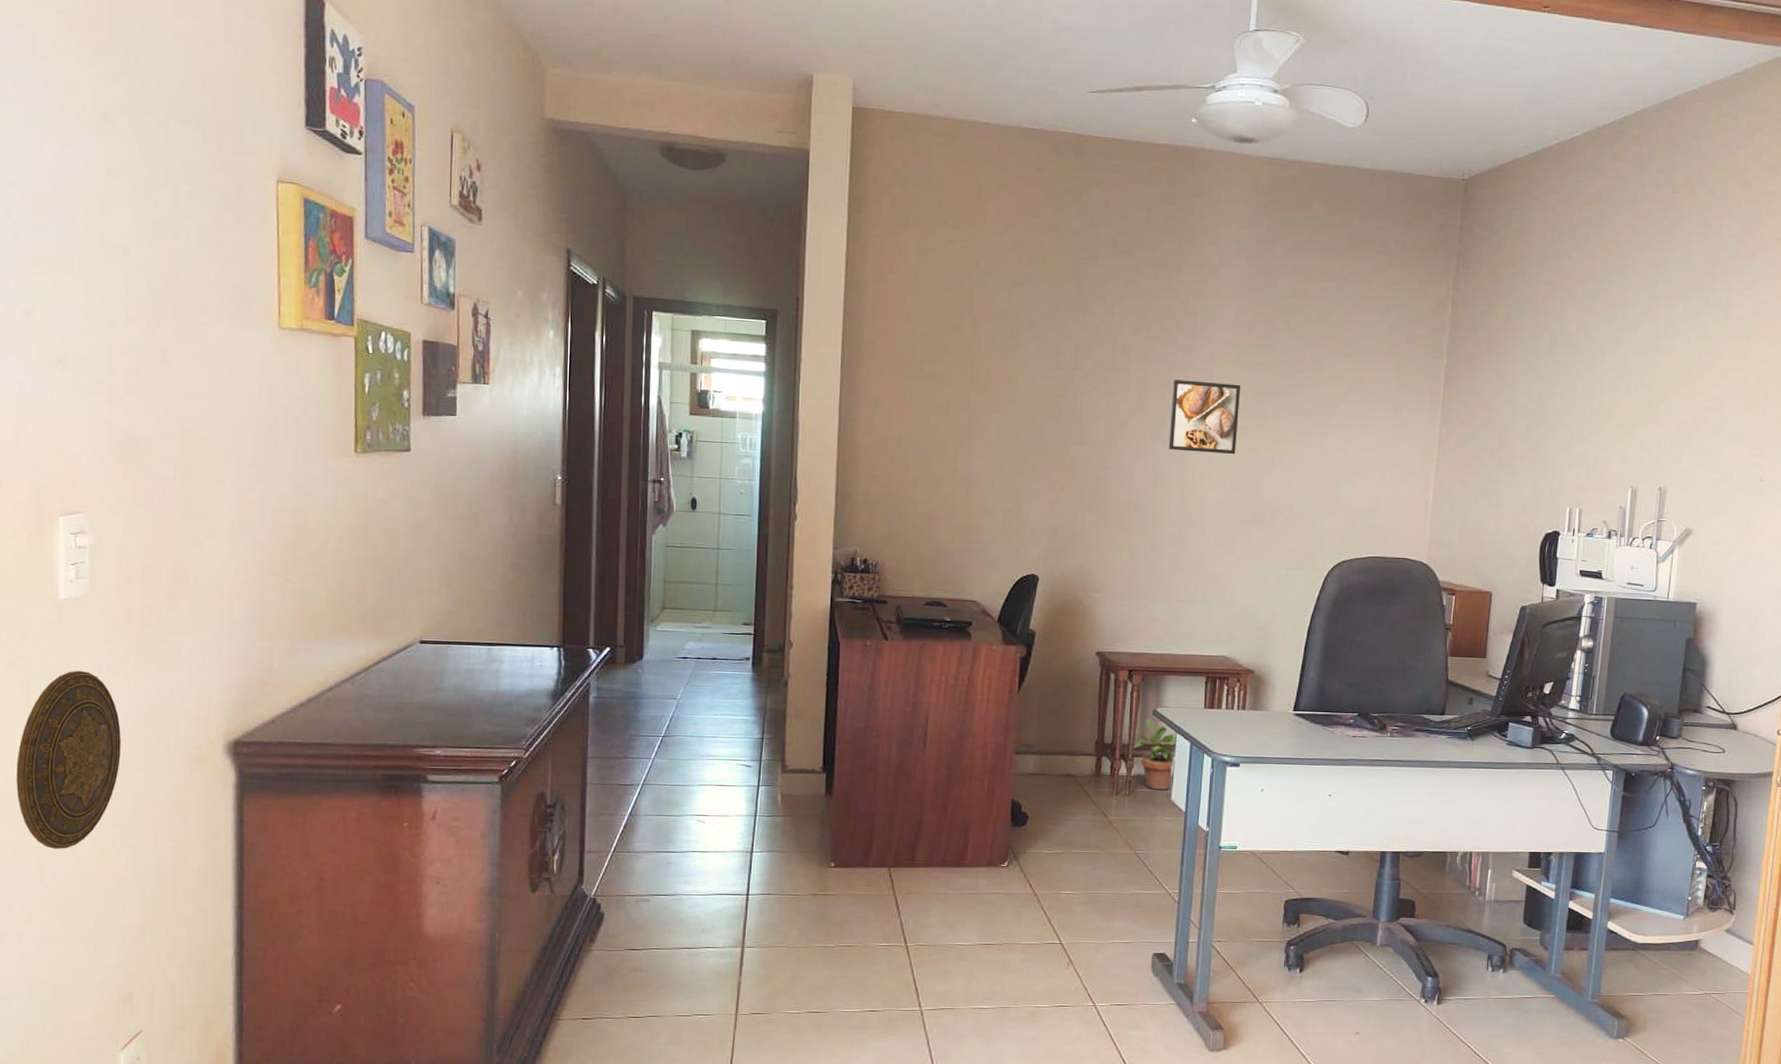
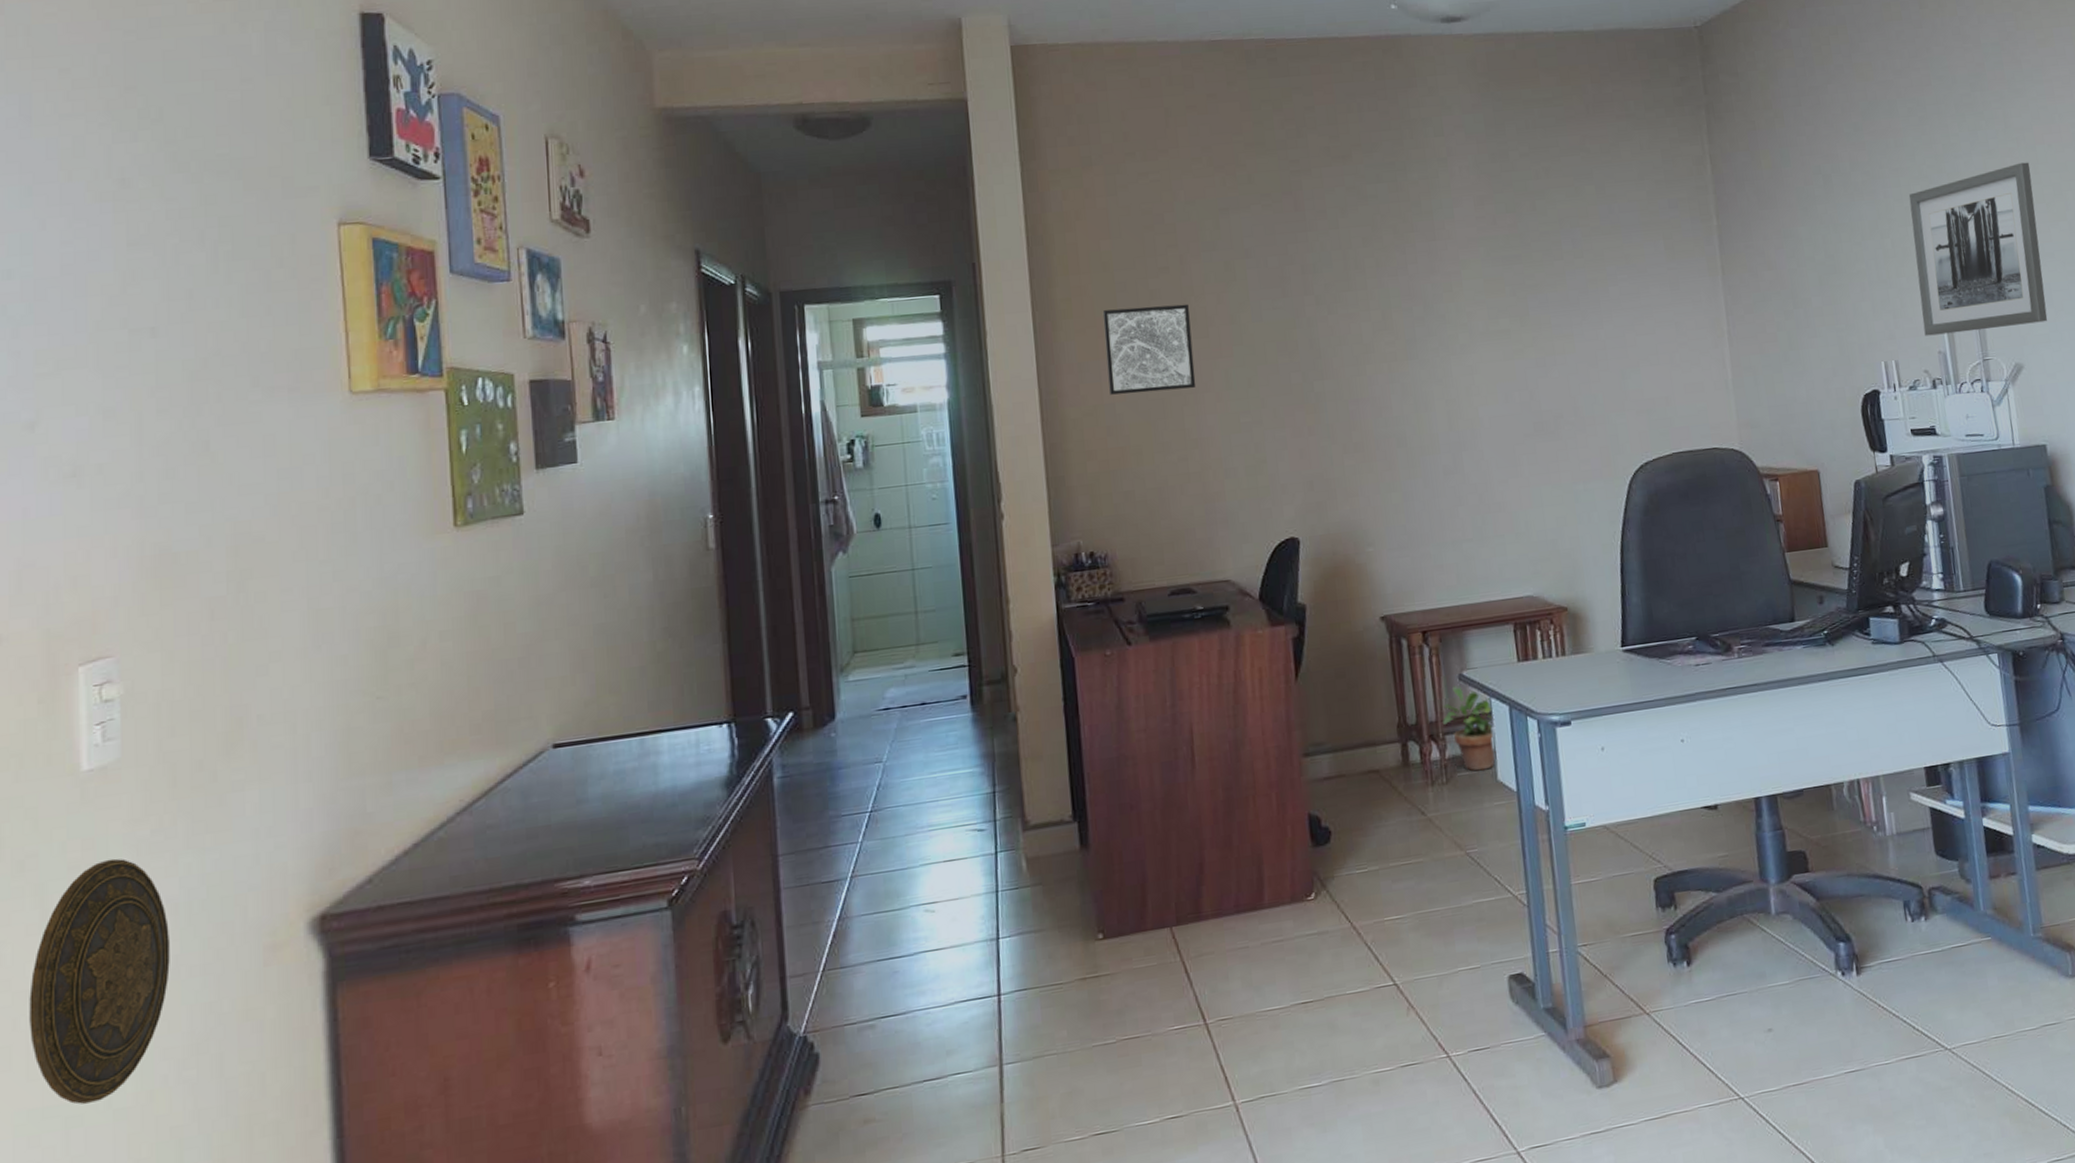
wall art: none [898,356,974,434] -> present [1102,304,1196,395]
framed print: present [1168,379,1240,454] -> none [1418,283,1503,368]
wall art: none [1611,349,1741,496] -> present [1908,162,2048,336]

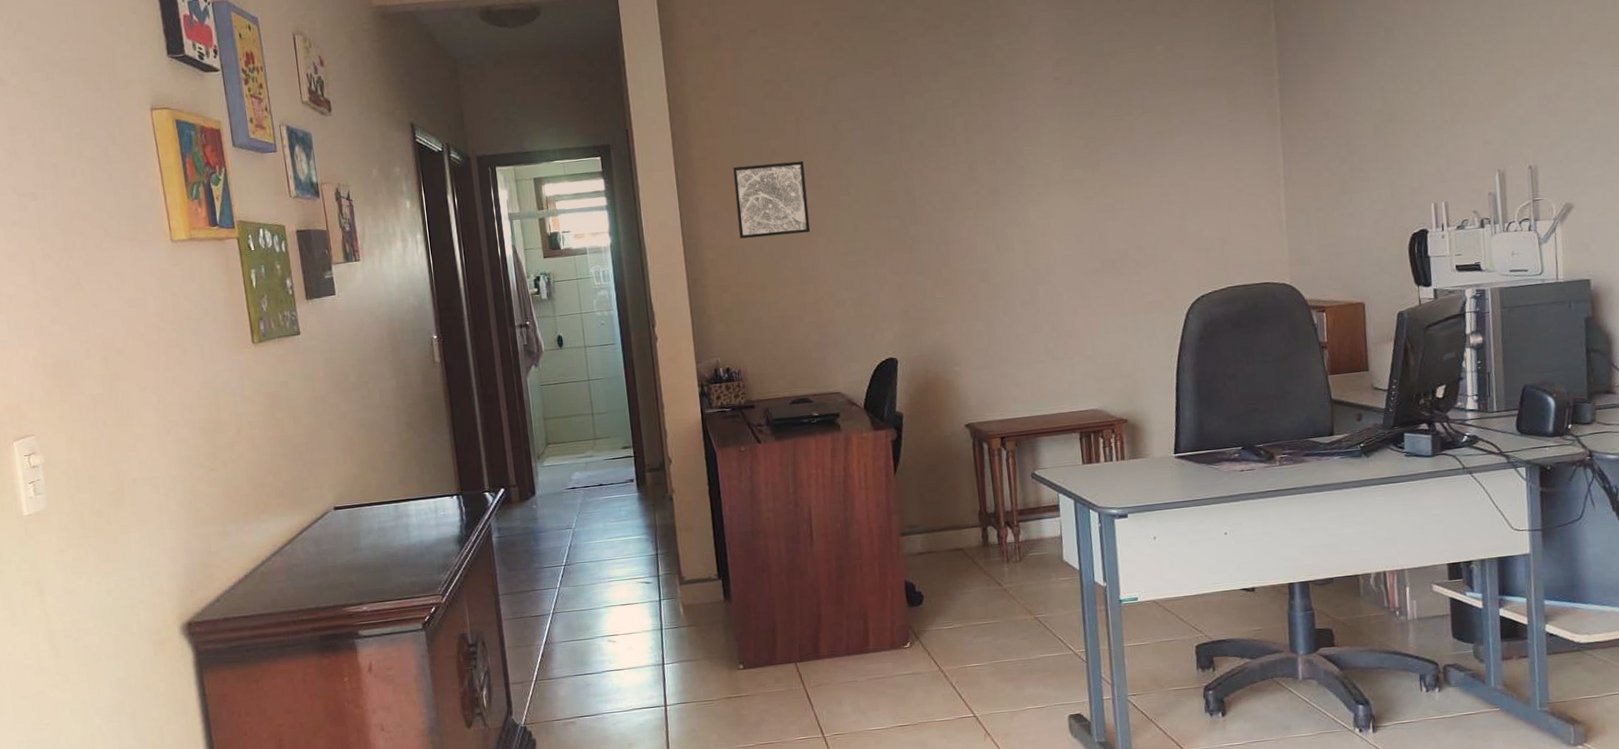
decorative plate: present [29,858,170,1105] -> none [9,577,95,741]
potted plant: present [1442,685,1496,772] -> none [1017,482,1062,553]
wall art: present [1908,162,2048,336] -> none [1469,8,1603,179]

